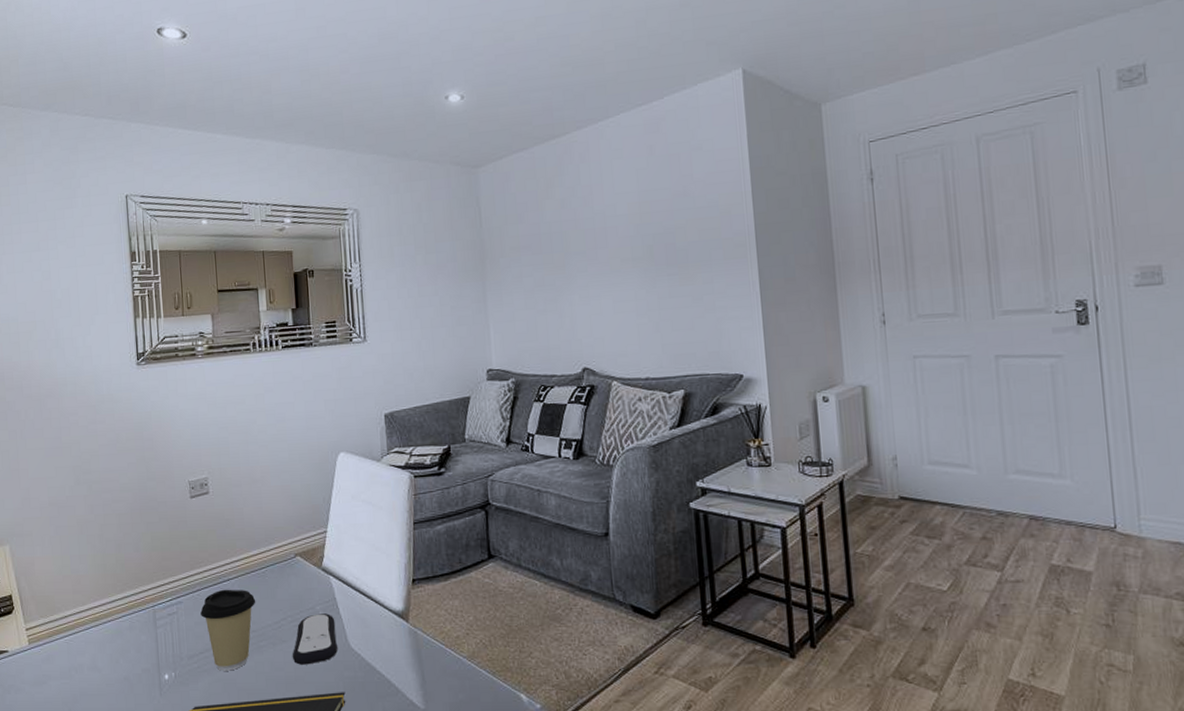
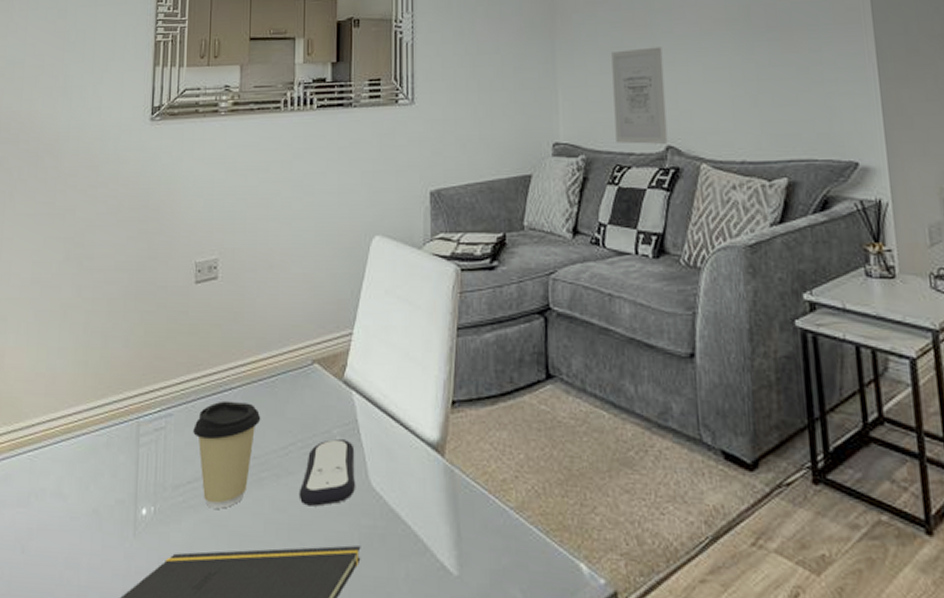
wall art: none [534,284,584,368] -> present [611,47,668,144]

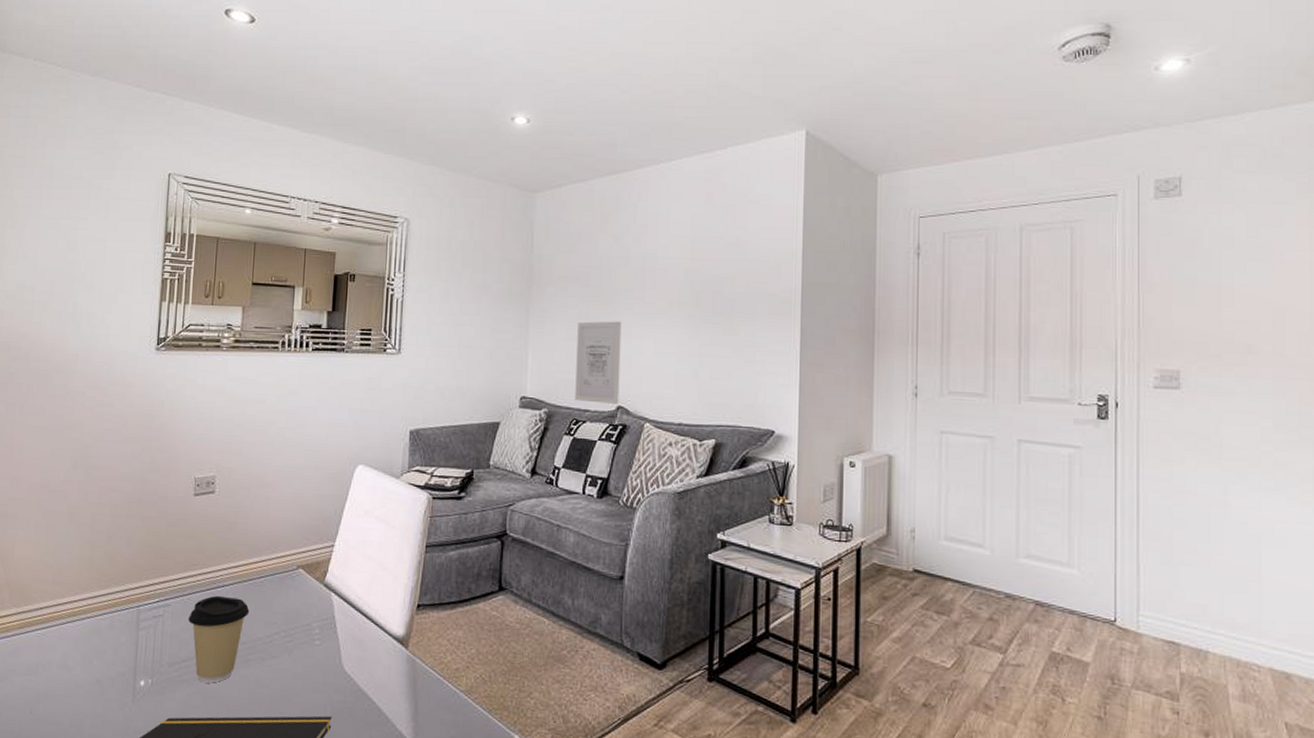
remote control: present [298,439,355,507] -> none [280,631,331,684]

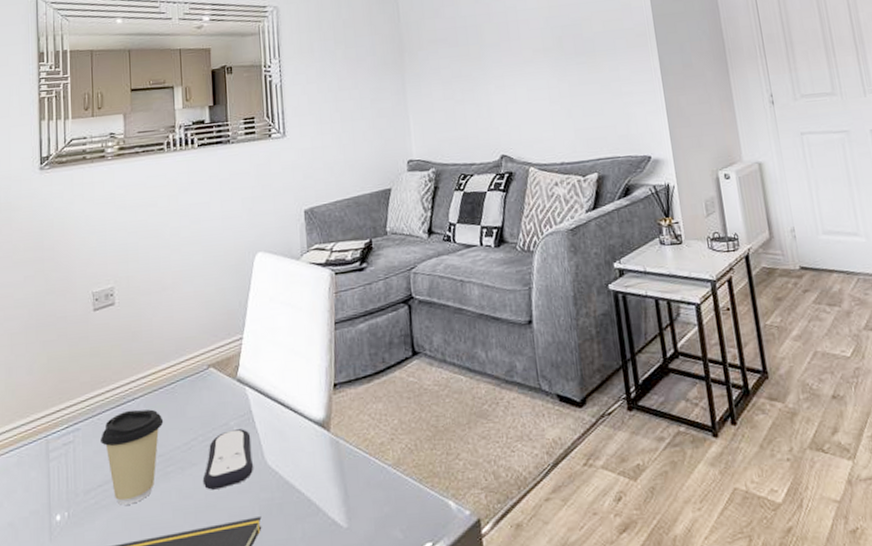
remote control: none [280,631,331,684] -> present [202,429,253,490]
wall art: present [575,321,622,404] -> none [452,74,502,156]

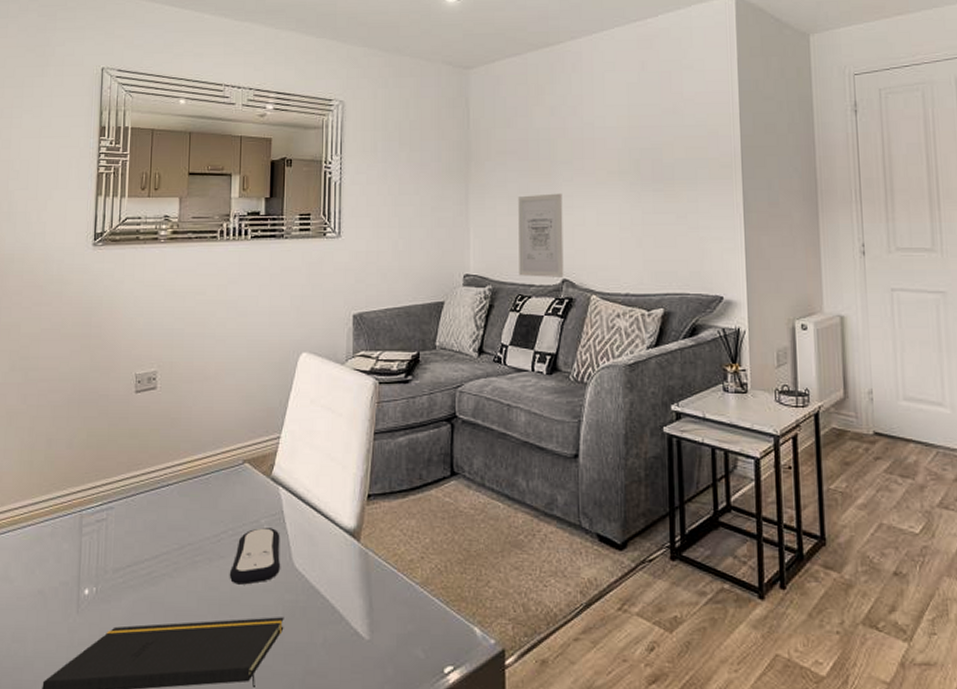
coffee cup: present [100,409,164,505] -> none [133,495,196,588]
wall art: none [452,74,502,156] -> present [518,193,564,277]

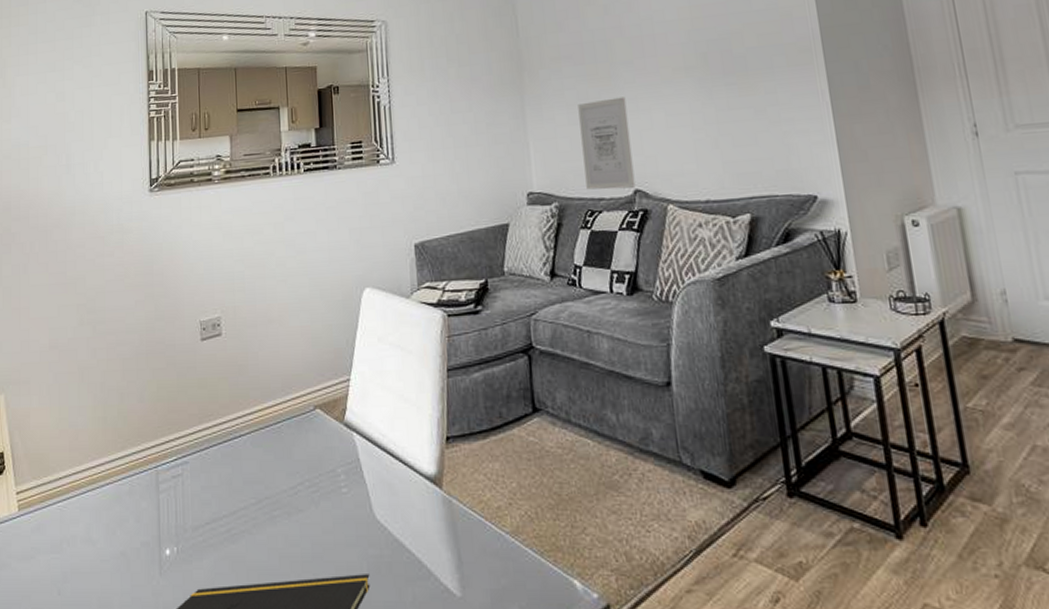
remote control: present [229,528,280,585] -> none [309,477,361,540]

